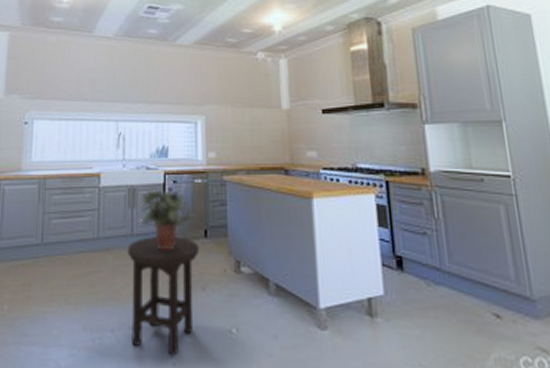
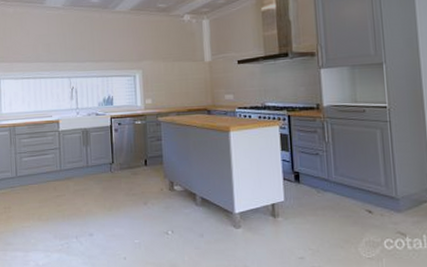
stool: present [127,235,200,356] -> none [84,166,142,253]
potted plant: present [138,188,195,250] -> none [92,130,136,177]

